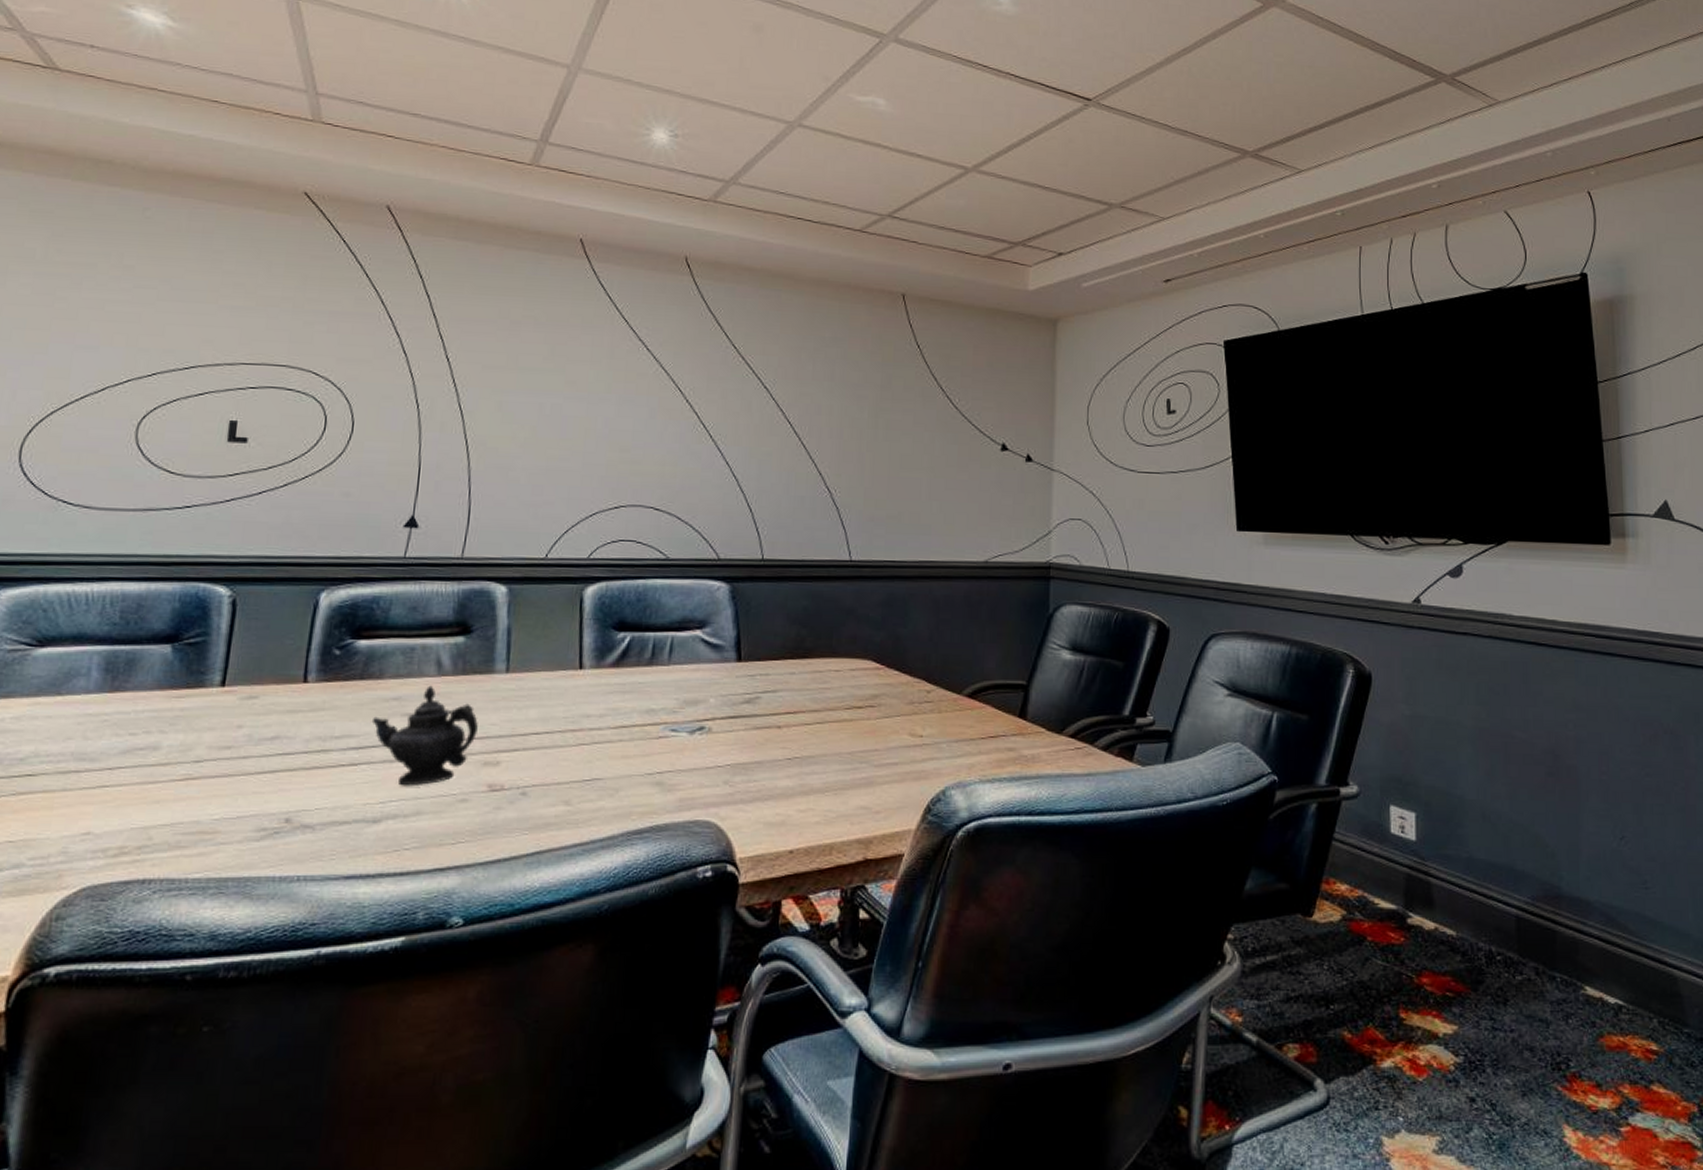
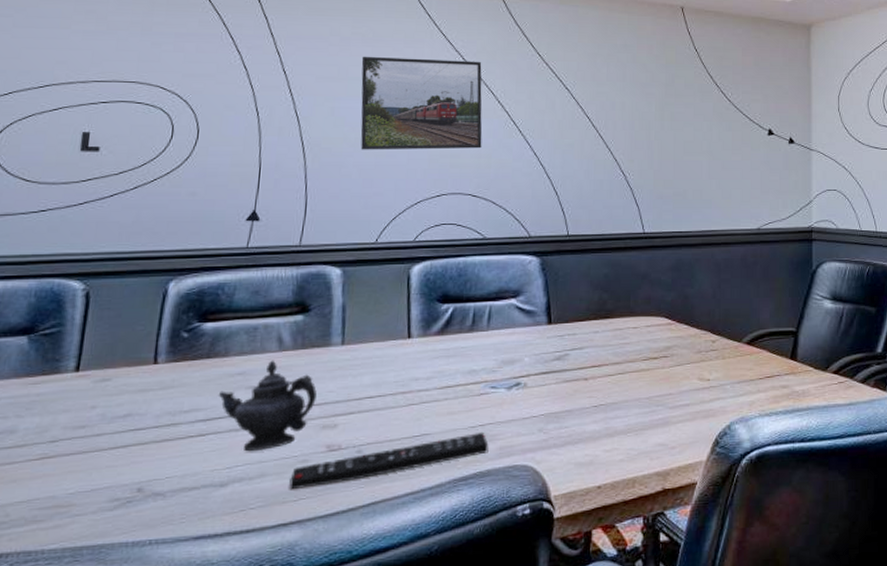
remote control: none [447,780,667,832] -> present [289,432,489,490]
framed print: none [530,343,669,455] -> present [360,56,483,150]

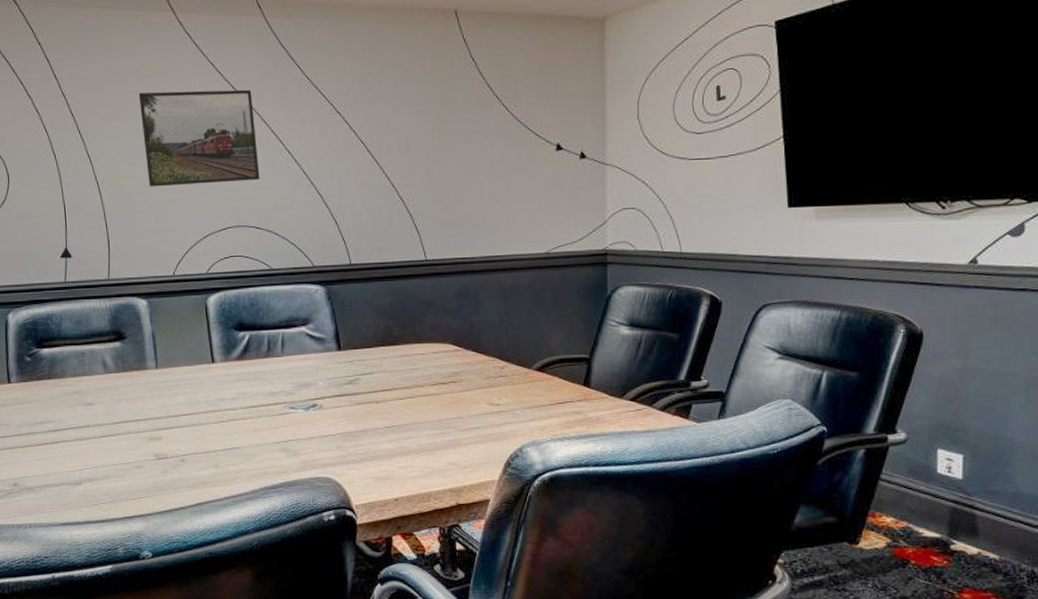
teapot: present [218,360,317,452] -> none [62,381,141,458]
remote control: present [289,432,489,490] -> none [129,447,293,490]

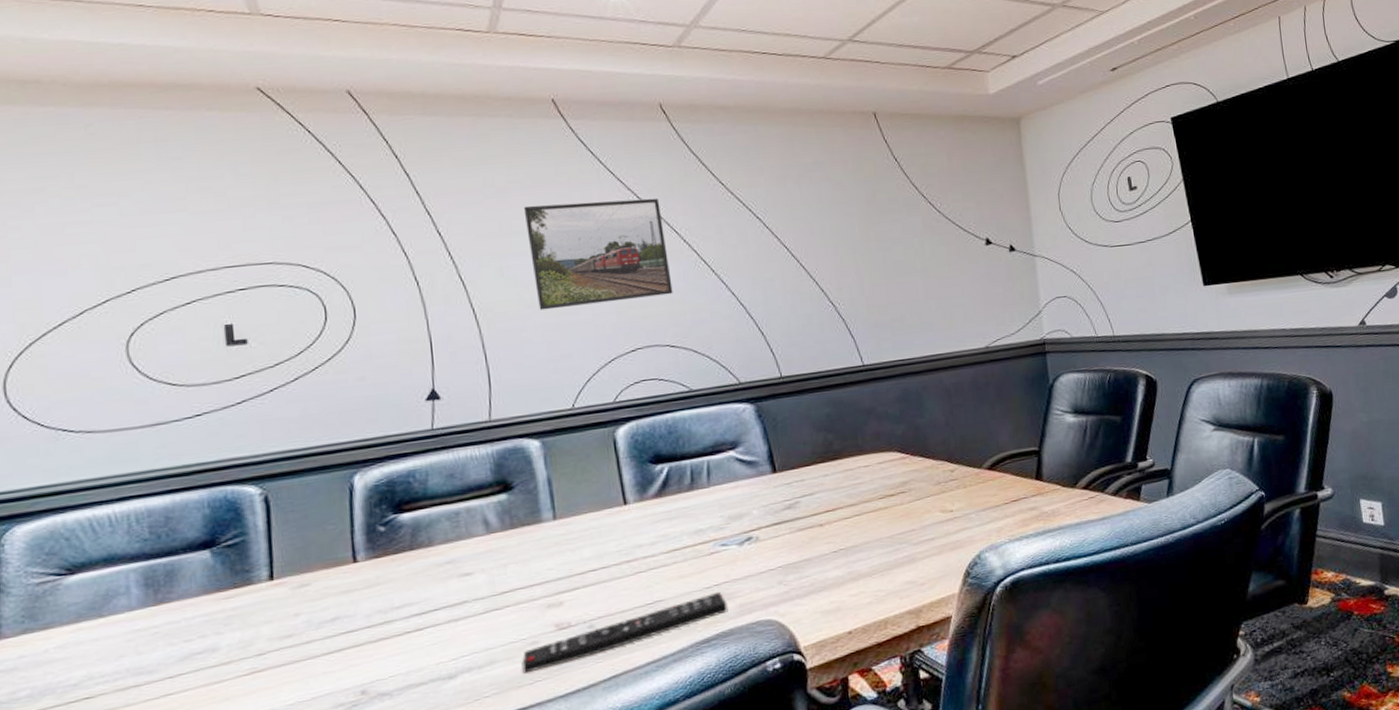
remote control: none [129,447,293,490] -> present [522,591,728,674]

